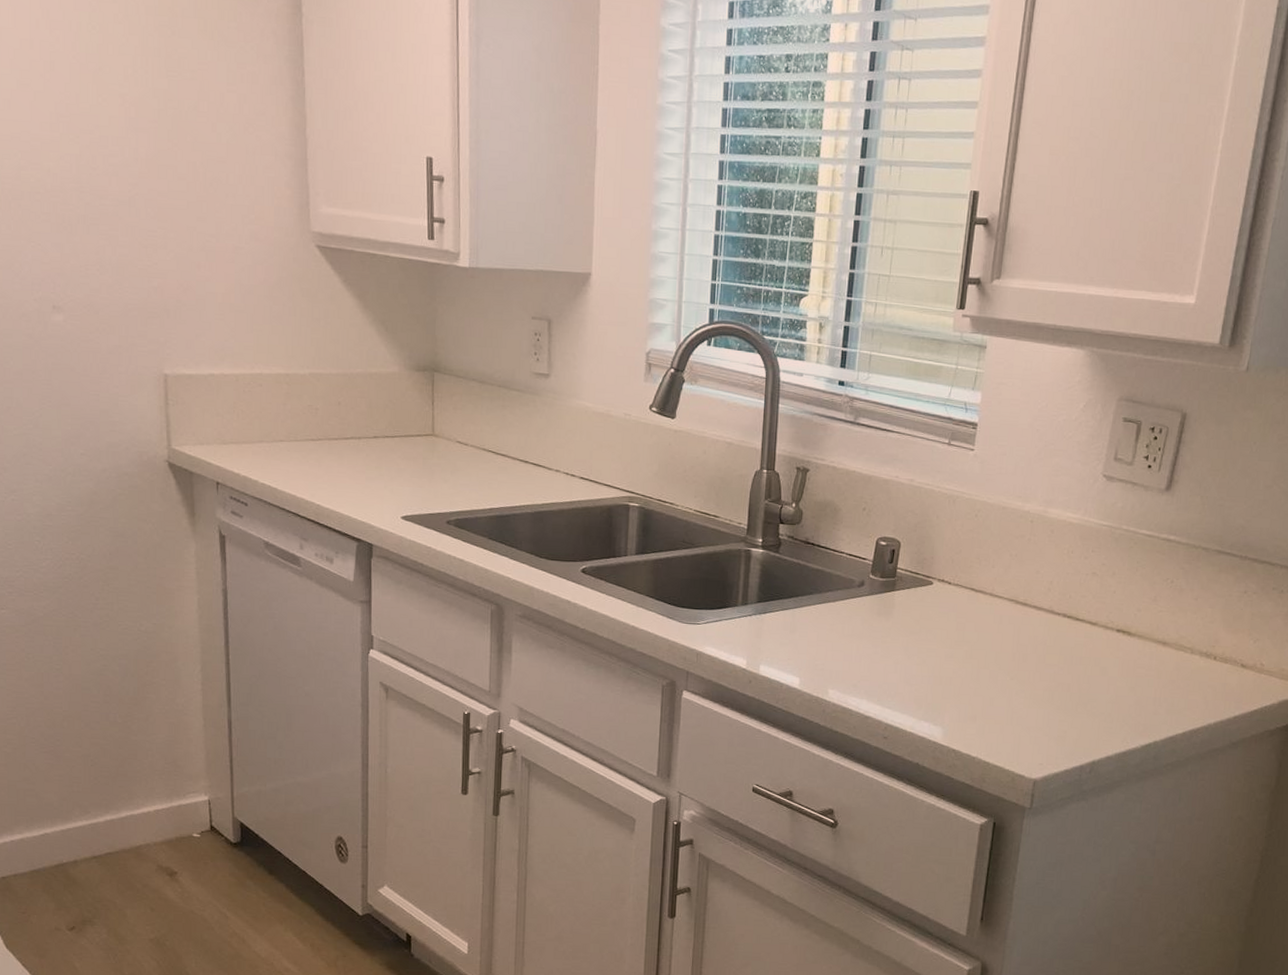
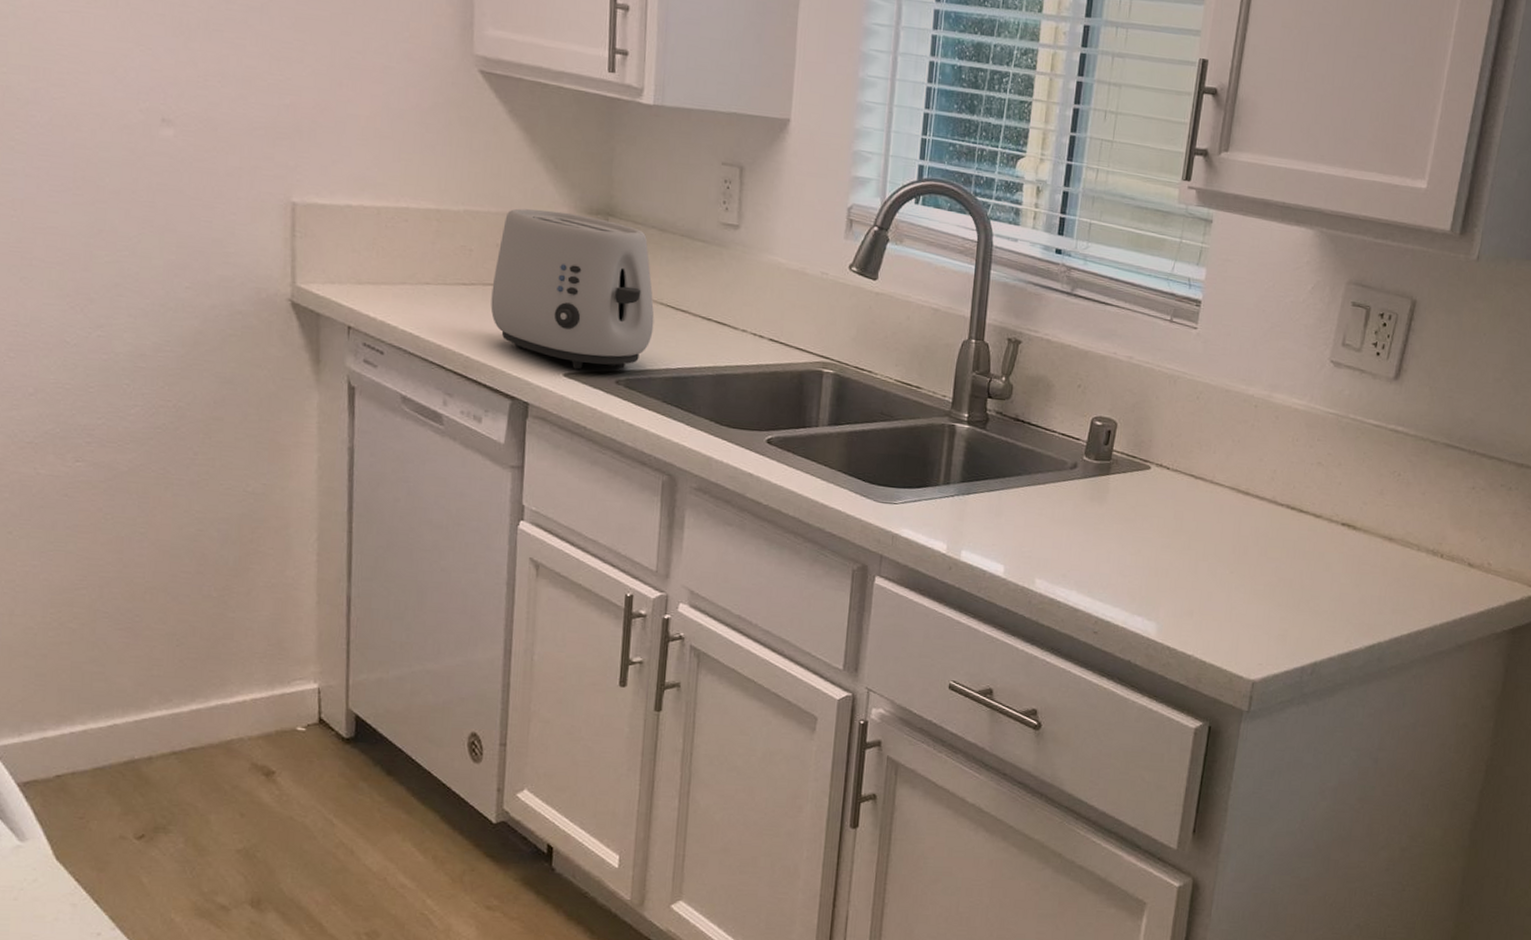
toaster: none [336,368,478,513] -> present [490,208,655,370]

